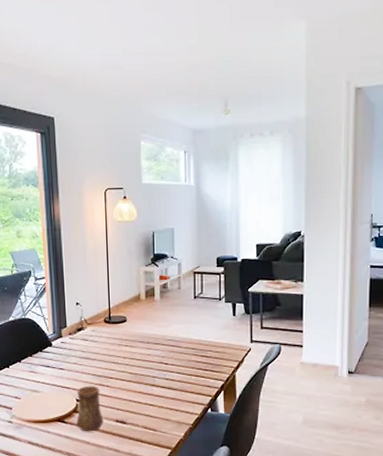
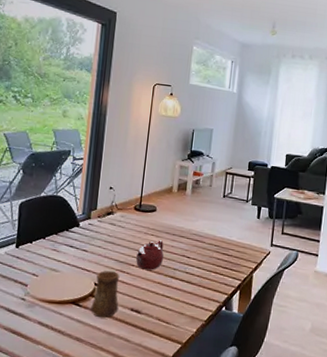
teapot: none [114,350,142,381] -> present [136,240,164,270]

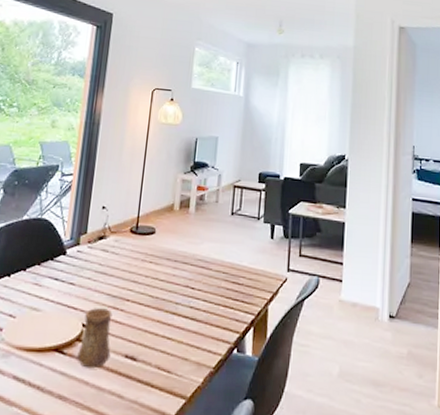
teapot: present [136,240,164,270] -> none [131,268,165,306]

